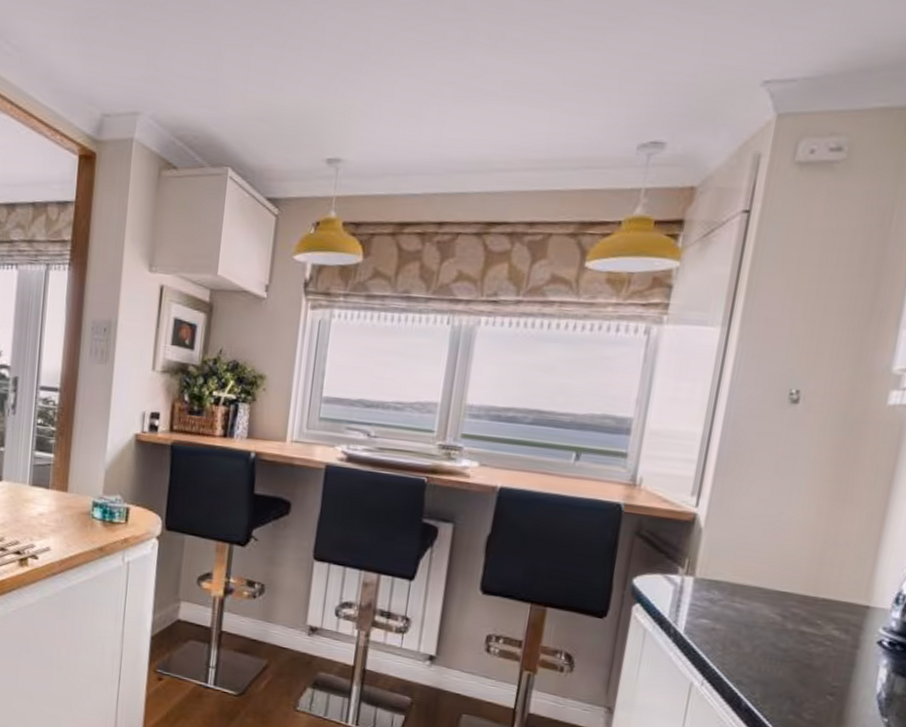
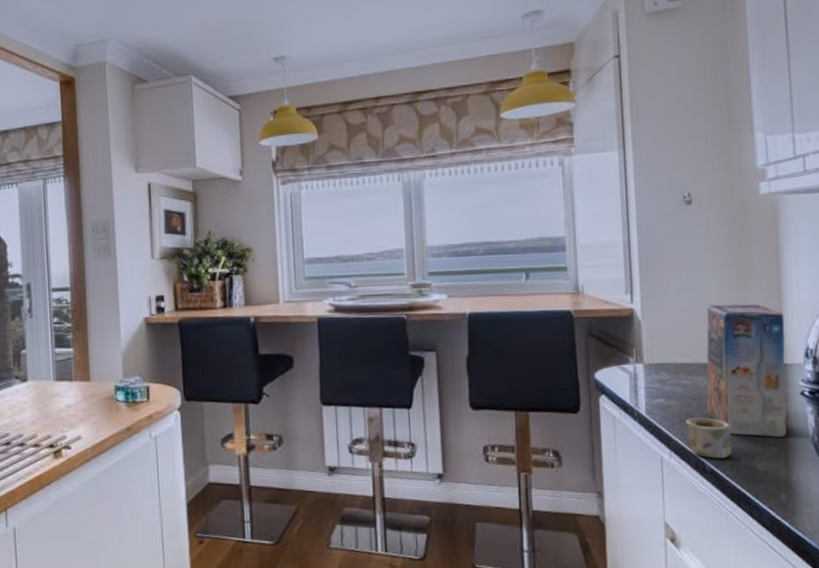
cereal box: none [726,524,881,698] -> present [686,304,787,459]

